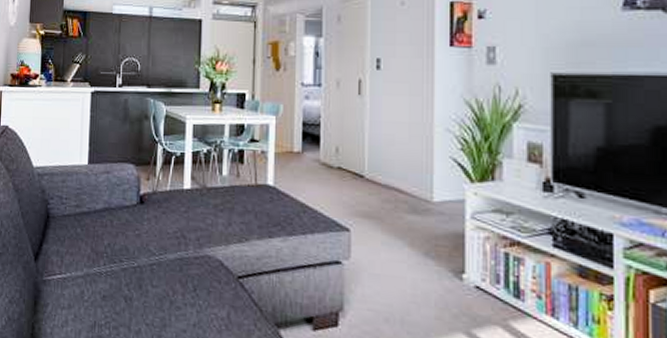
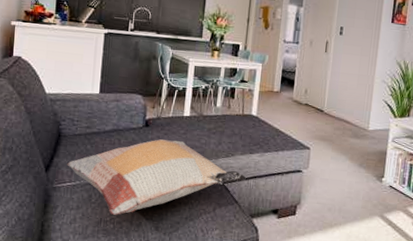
decorative pillow: none [56,219,266,318] -> present [67,139,246,215]

